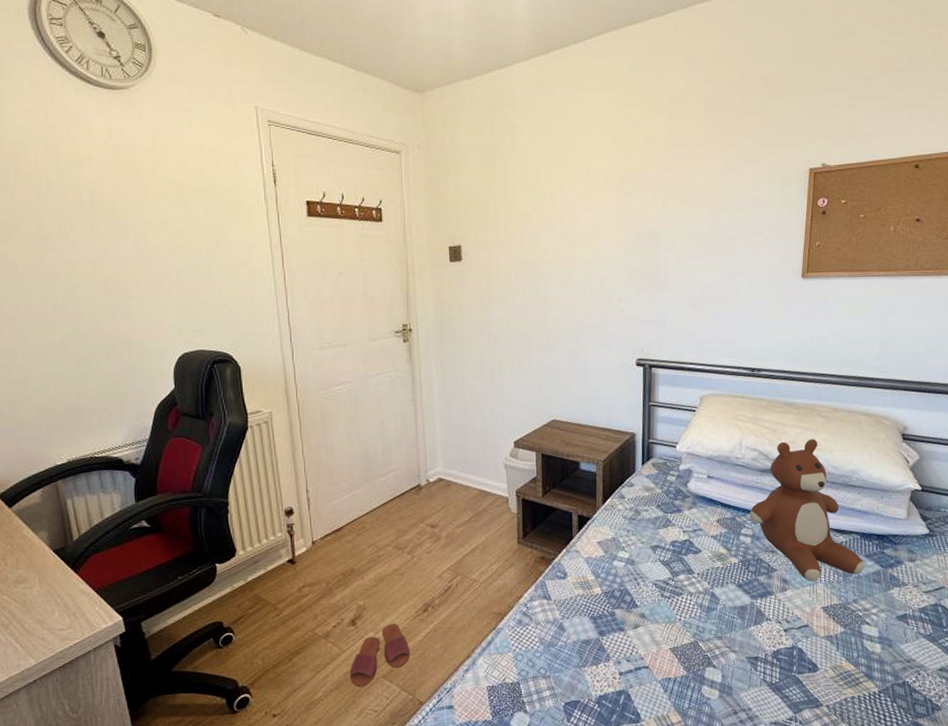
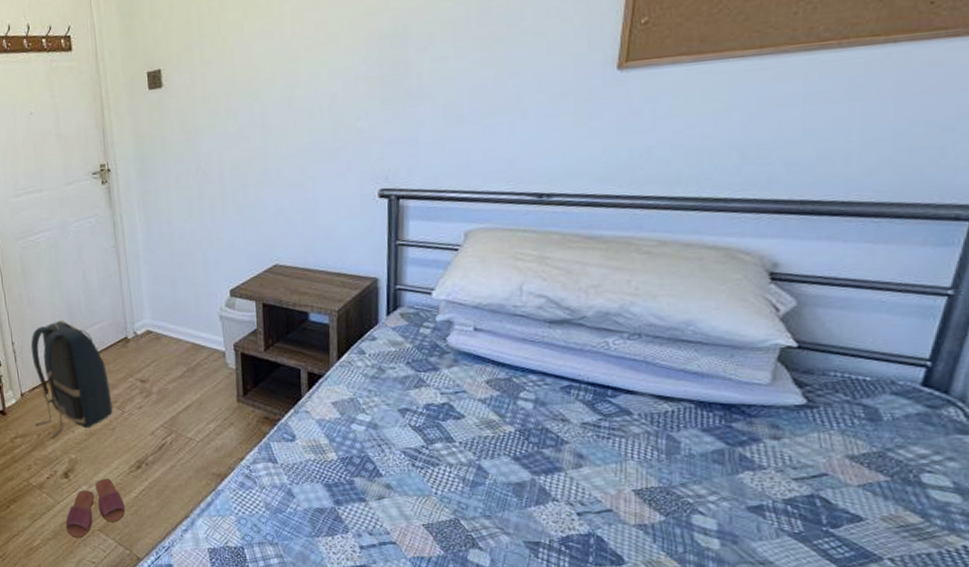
backpack: none [324,468,403,586] -> present [30,320,113,439]
teddy bear: present [749,439,865,581] -> none [531,281,700,458]

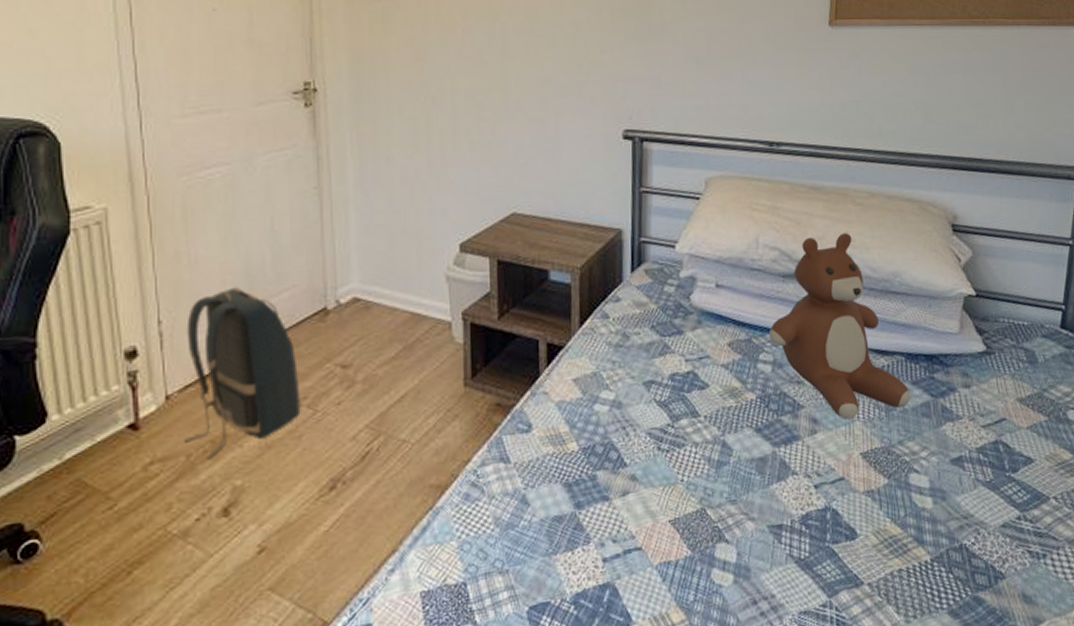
slippers: present [65,478,125,538] -> none [219,509,310,607]
teddy bear: none [531,281,700,458] -> present [768,232,911,420]

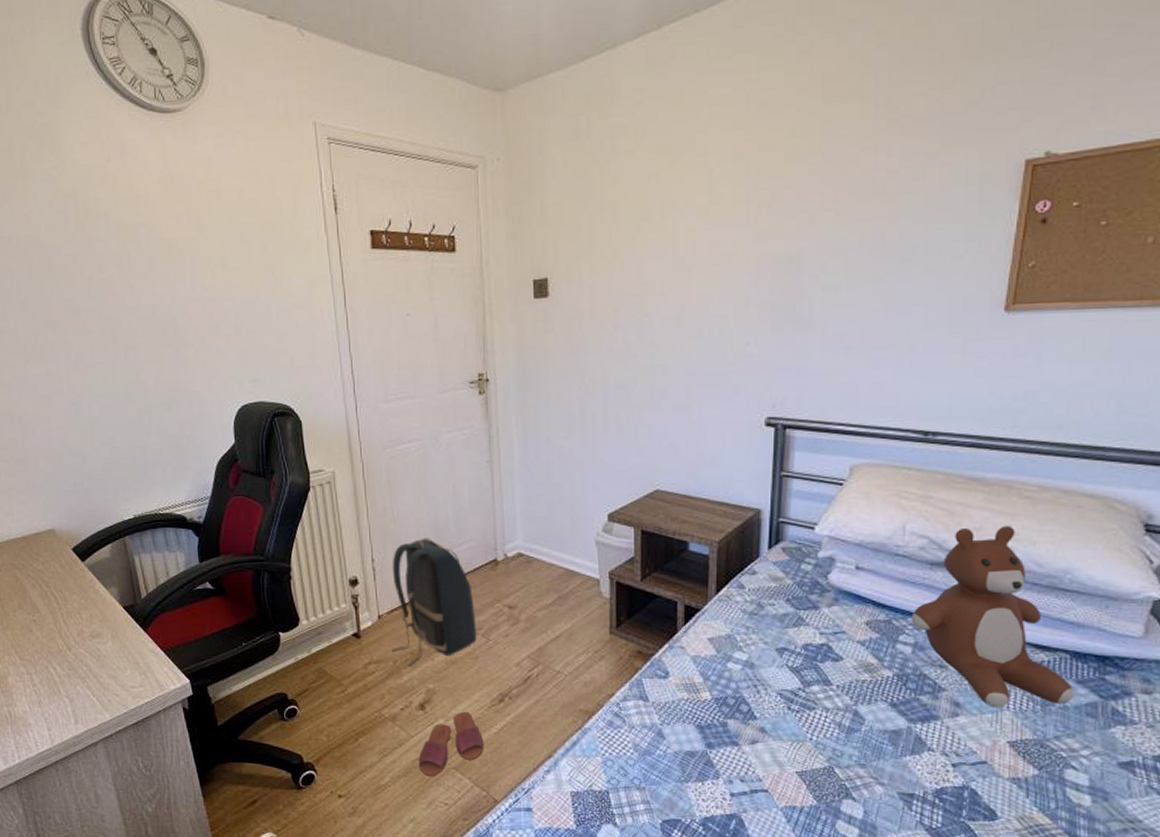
slippers: none [219,509,310,607] -> present [418,711,484,777]

